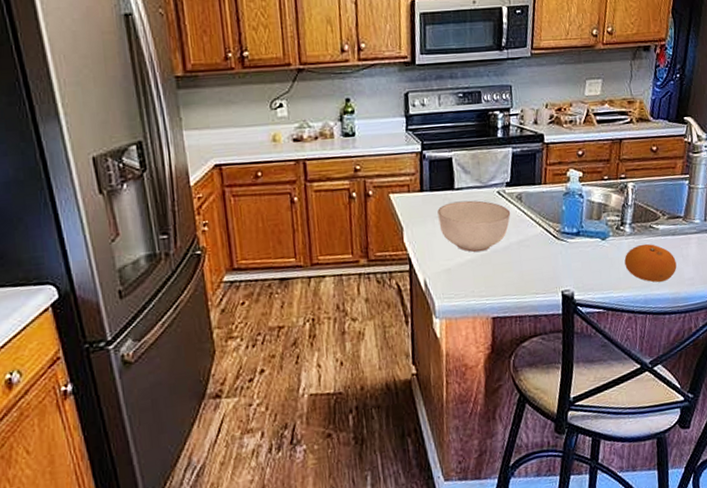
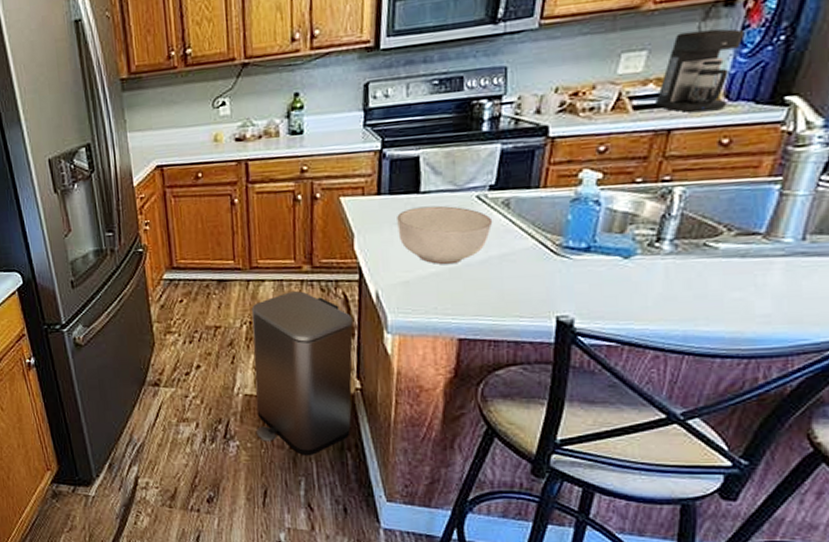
pedal bin: none [313,284,410,449] -> present [251,291,354,455]
coffee maker: none [610,66,657,126] -> present [655,28,745,112]
fruit: present [624,243,677,283] -> none [656,266,743,317]

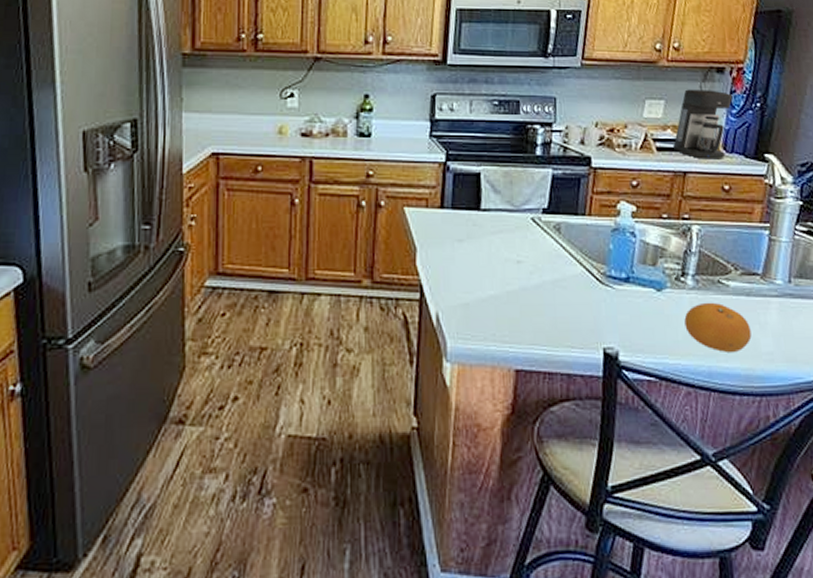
pedal bin: present [251,291,354,455] -> none [297,309,412,514]
bowl: present [397,205,493,265] -> none [459,225,546,288]
fruit: none [656,266,743,317] -> present [684,302,752,353]

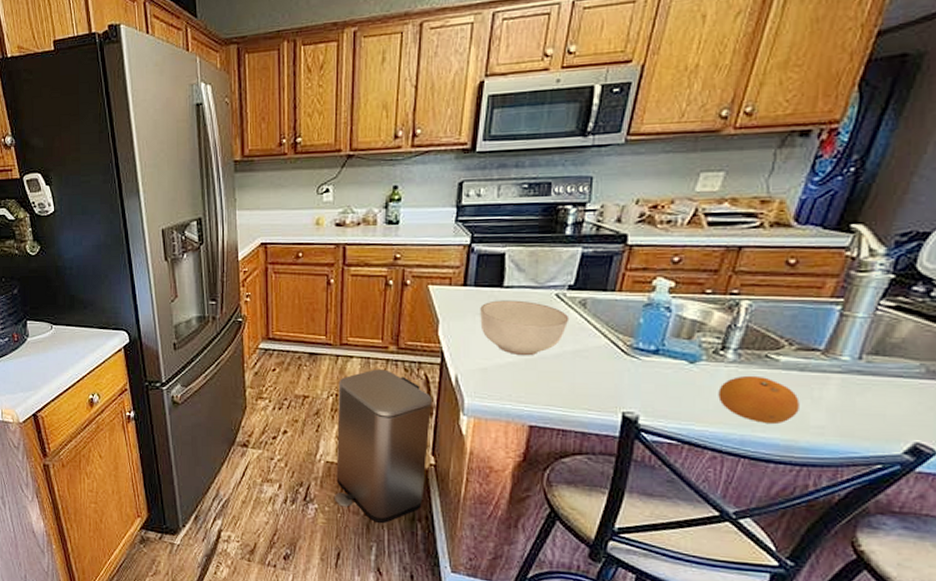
pedal bin: none [297,309,412,514] -> present [333,369,432,523]
bowl: none [459,225,546,288] -> present [480,300,570,356]
coffee maker: present [673,89,733,160] -> none [729,156,817,232]

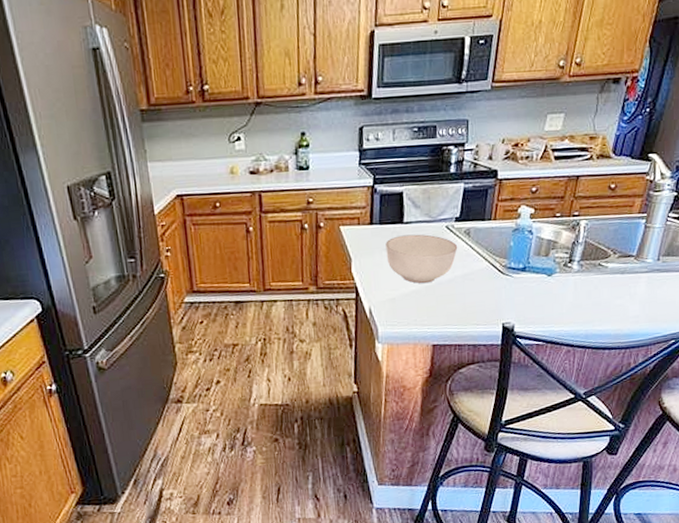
pedal bin: present [333,369,432,523] -> none [265,309,351,453]
fruit: present [718,375,800,425] -> none [569,281,622,319]

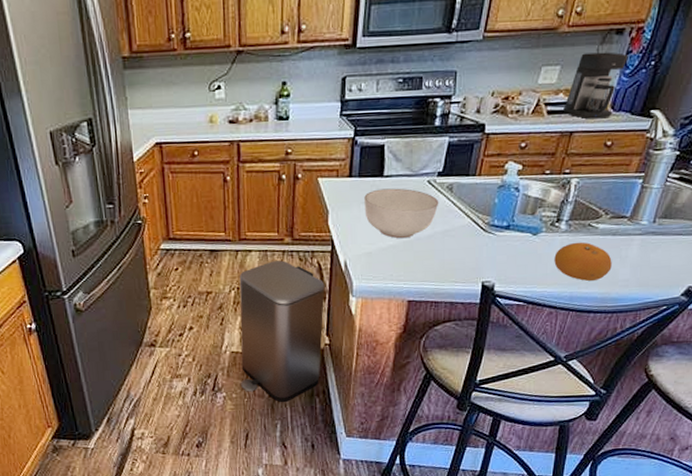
pedal bin: none [265,309,351,453] -> present [239,260,325,402]
coffee maker: none [569,100,625,163] -> present [563,52,628,119]
fruit: none [569,281,622,319] -> present [554,242,612,282]

